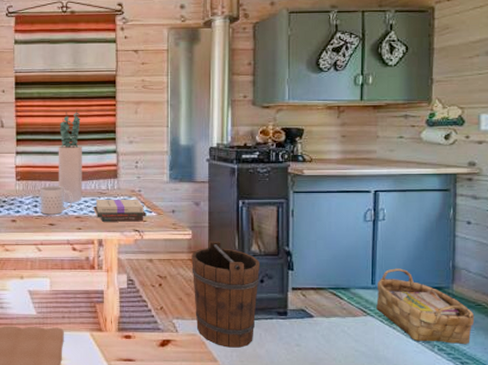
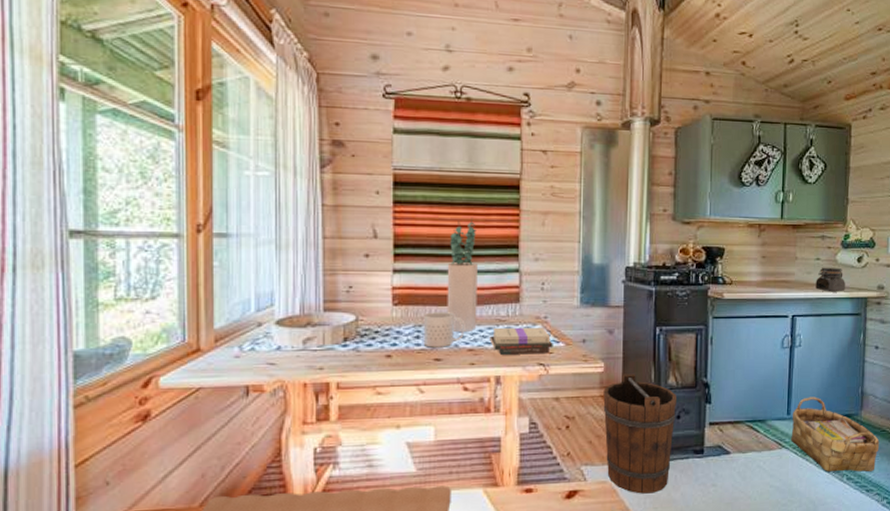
jar: none [399,145,432,169] -> present [815,267,845,292]

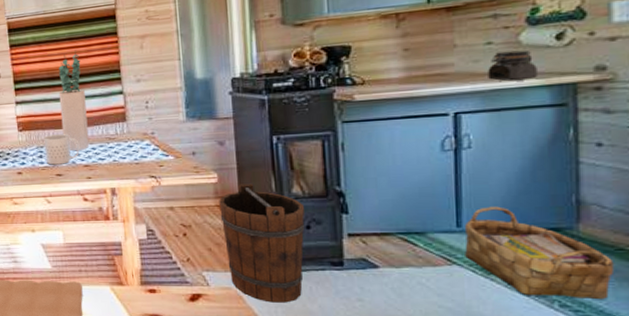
books: present [489,327,553,355] -> none [102,142,163,169]

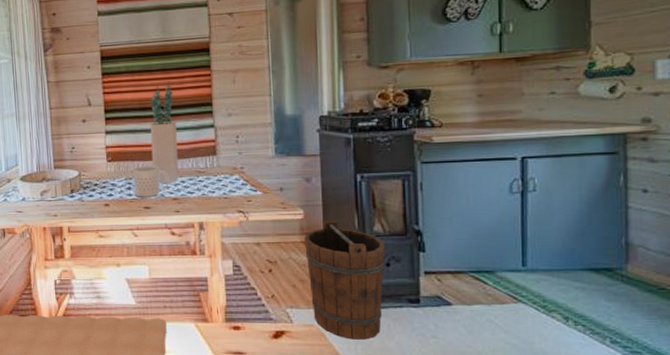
woven basket: present [465,206,615,300] -> none [529,247,657,337]
jar: present [488,49,537,82] -> none [551,100,593,130]

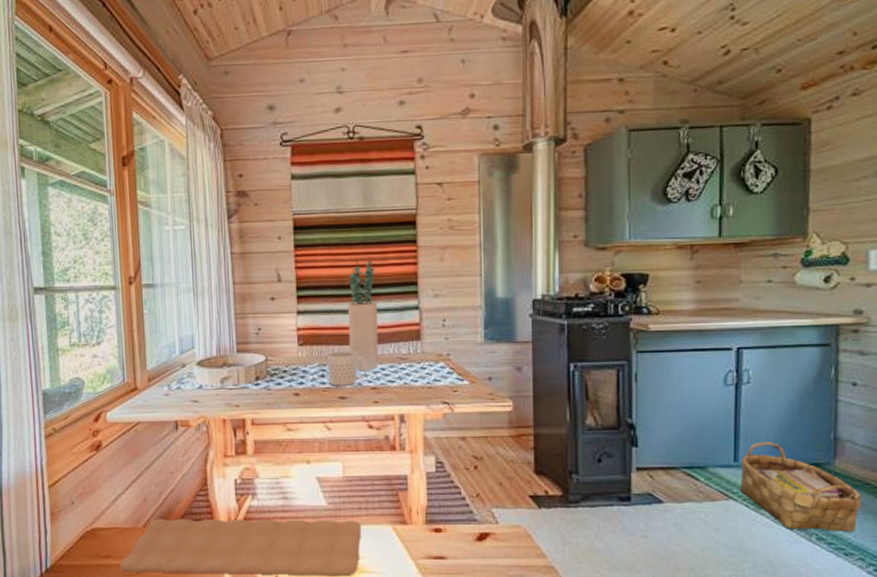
wooden bucket: present [304,220,385,340] -> none [513,413,596,541]
woven basket: none [529,247,657,337] -> present [740,441,862,533]

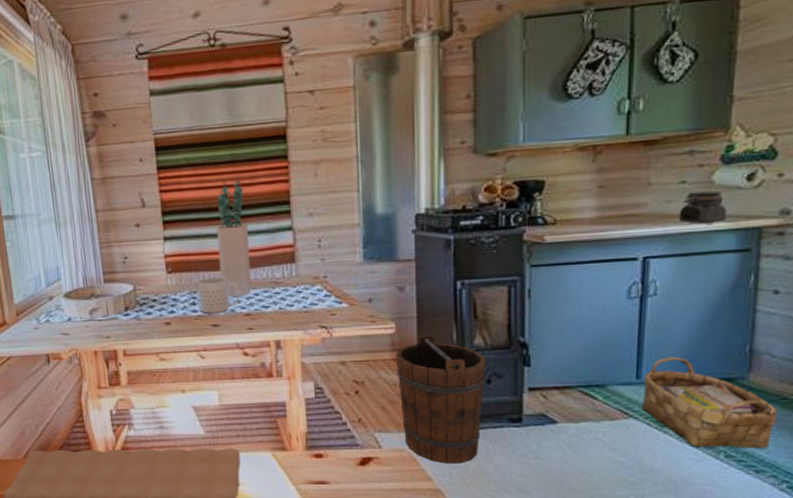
wooden bucket: none [513,413,596,541] -> present [396,334,485,464]
jar: none [767,290,808,320] -> present [679,190,727,225]

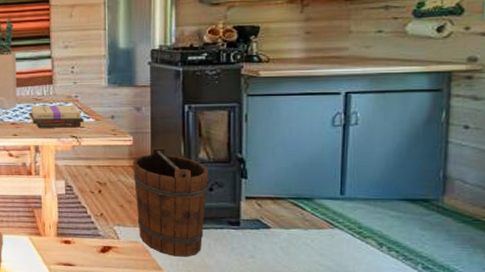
books: none [266,287,336,318] -> present [28,104,84,128]
woven basket: present [642,356,778,449] -> none [346,177,471,264]
jar: present [679,190,727,225] -> none [377,39,419,67]

